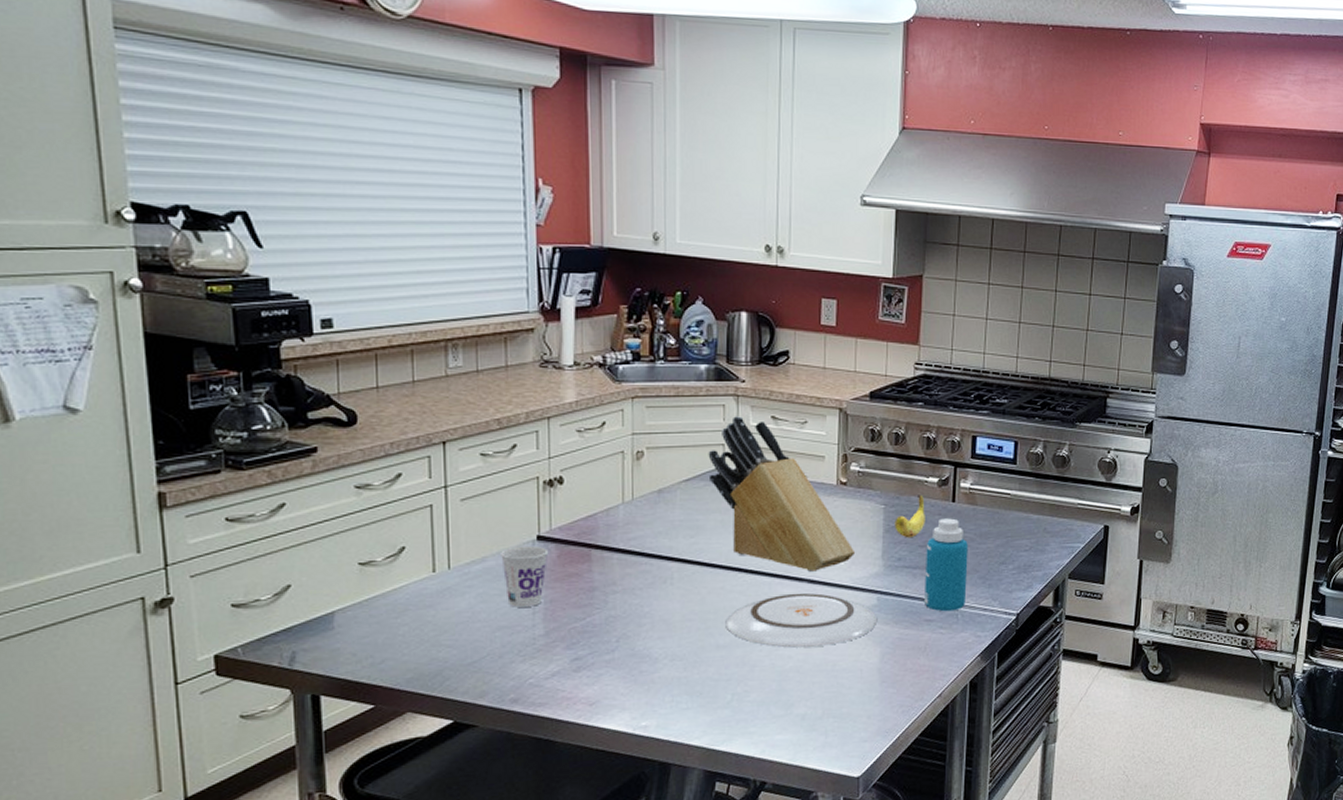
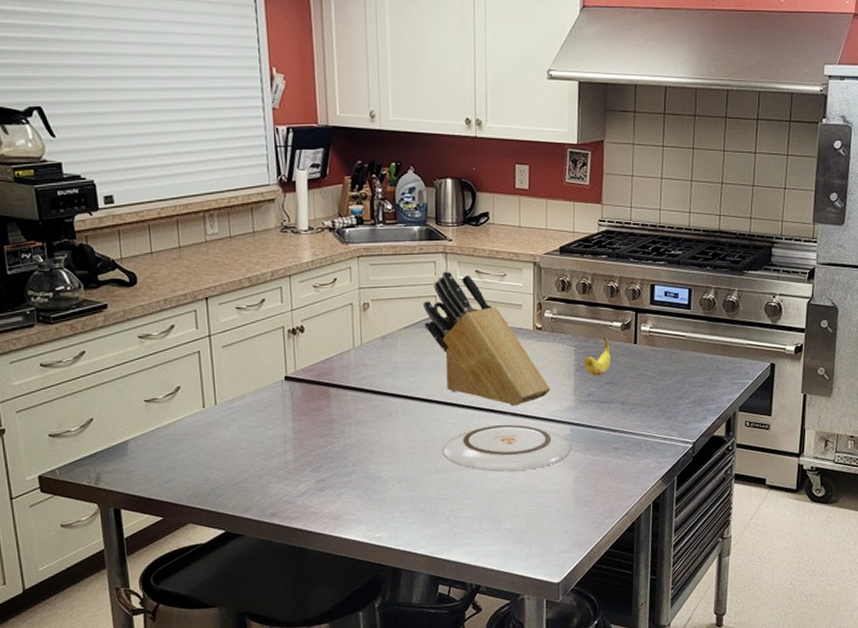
cup: present [501,545,549,607] -> none [256,385,295,437]
bottle: present [923,518,968,612] -> none [611,358,649,441]

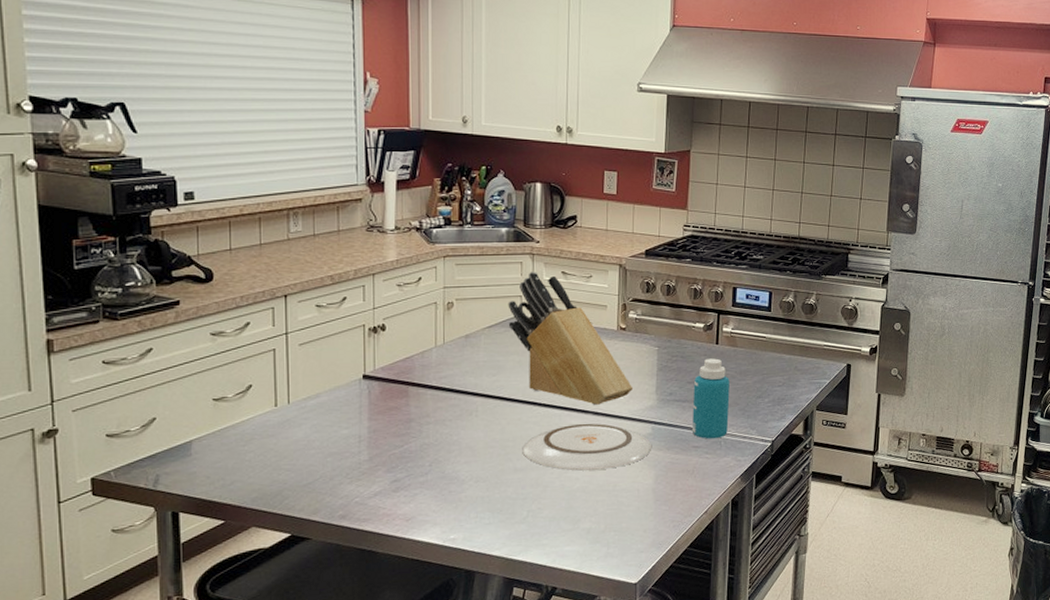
banana: present [584,337,611,376] -> none [666,338,693,376]
bottle: none [611,358,649,441] -> present [691,358,730,439]

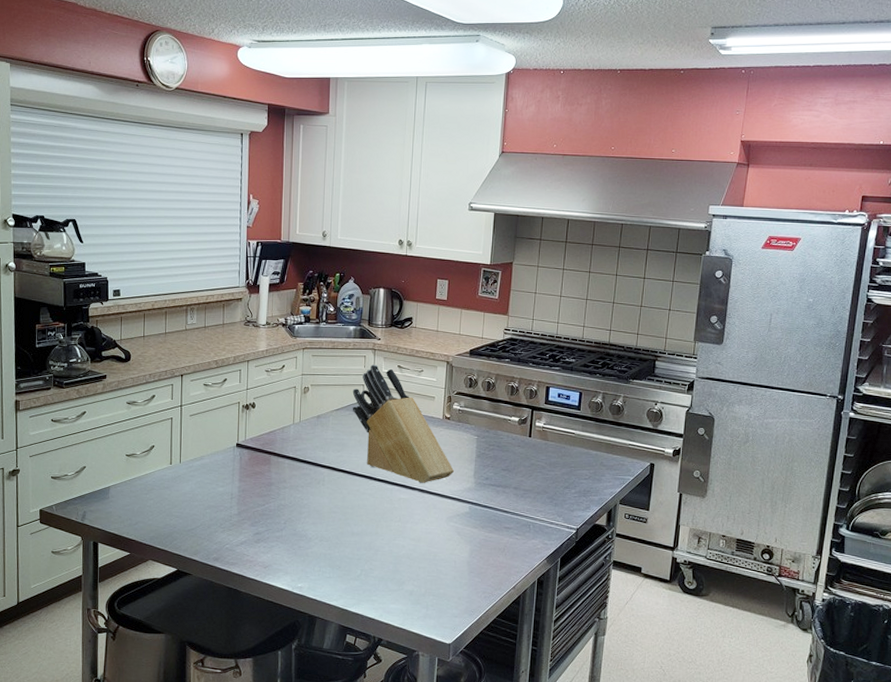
plate: present [522,424,652,471] -> none [359,499,469,540]
bottle: present [691,358,730,439] -> none [504,449,540,522]

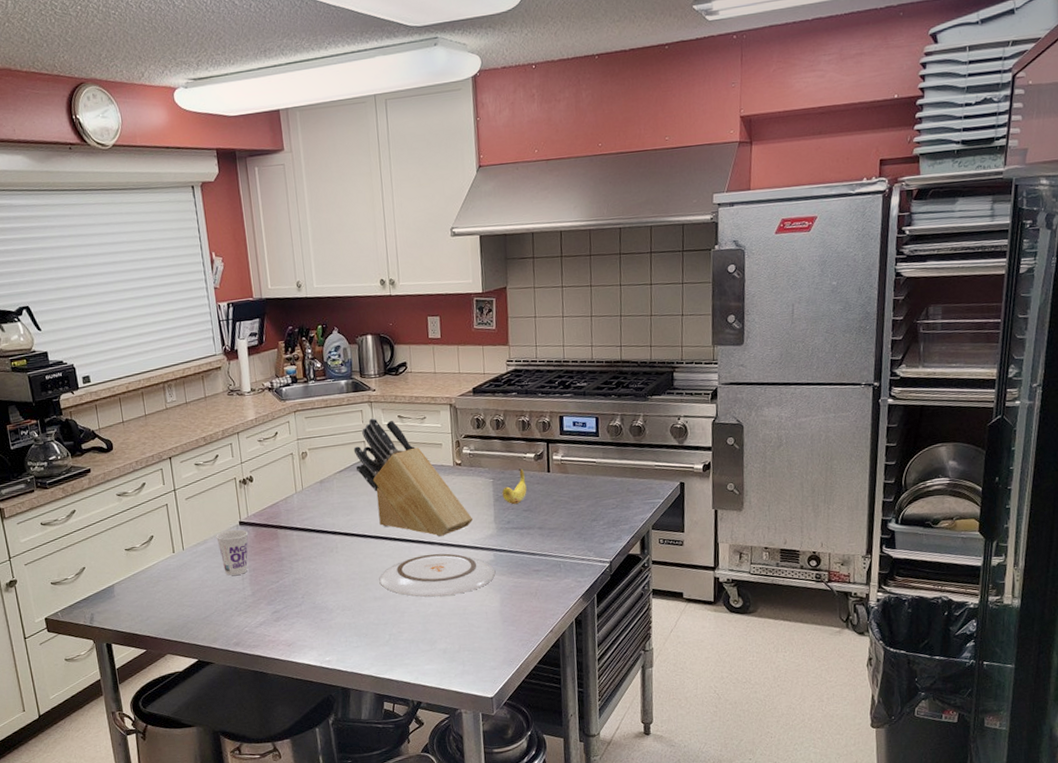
cup: none [213,450,244,493] -> present [216,529,249,576]
plate: none [359,499,469,540] -> present [379,553,496,597]
banana: none [484,430,508,463] -> present [502,468,527,505]

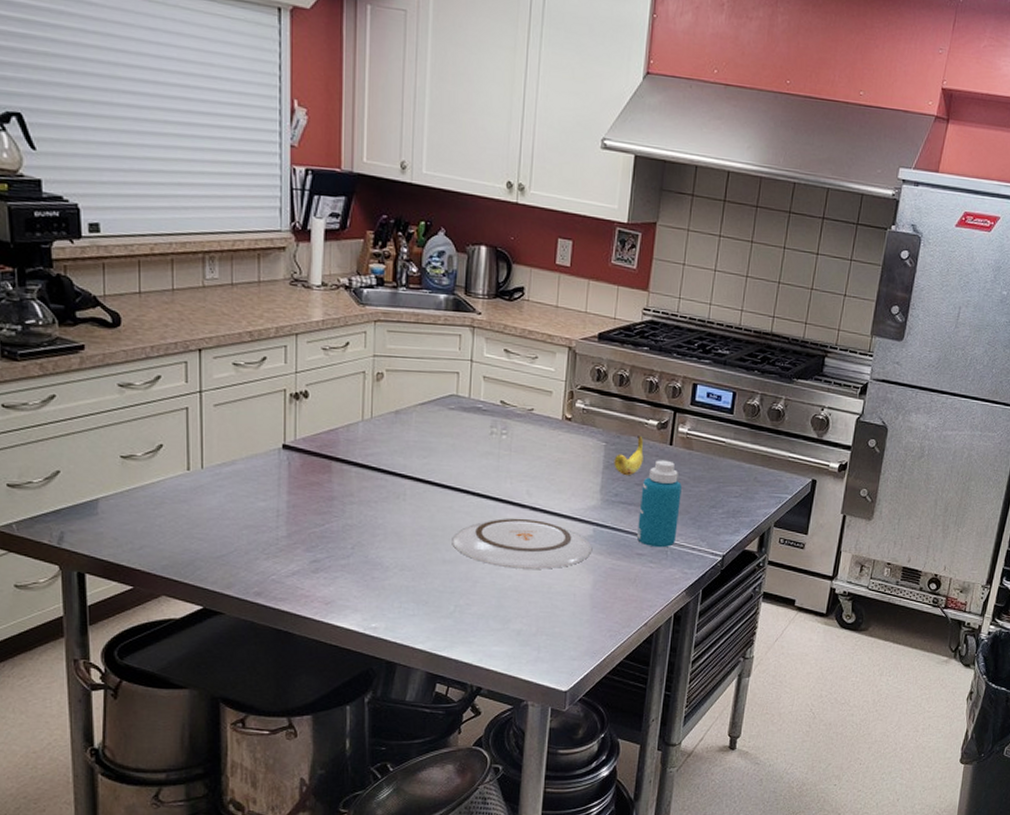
cup: present [216,529,249,576] -> none [249,452,293,510]
knife block: present [353,418,473,537] -> none [443,346,576,500]
bottle: none [529,486,566,563] -> present [636,460,682,548]

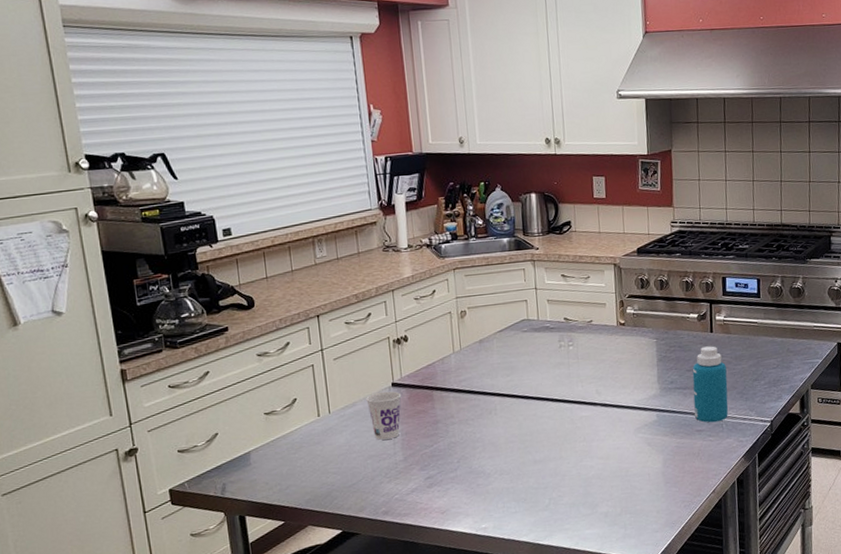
cup: none [249,452,293,510] -> present [366,391,402,440]
plate: present [452,519,593,569] -> none [539,414,659,460]
banana: present [614,435,644,476] -> none [665,328,690,365]

